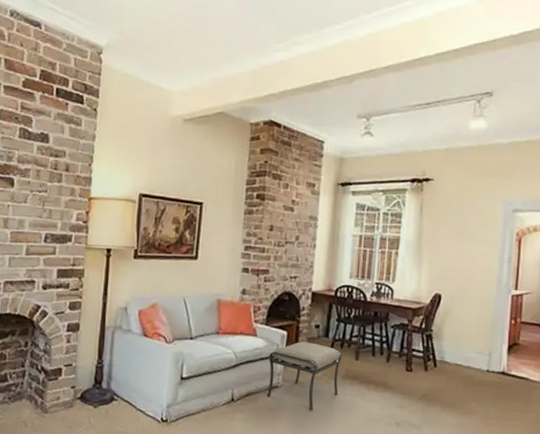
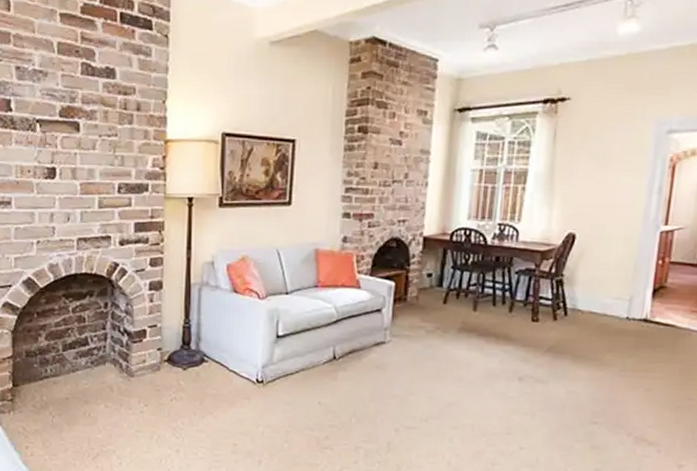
ottoman: present [267,341,342,411] -> none [373,292,458,368]

